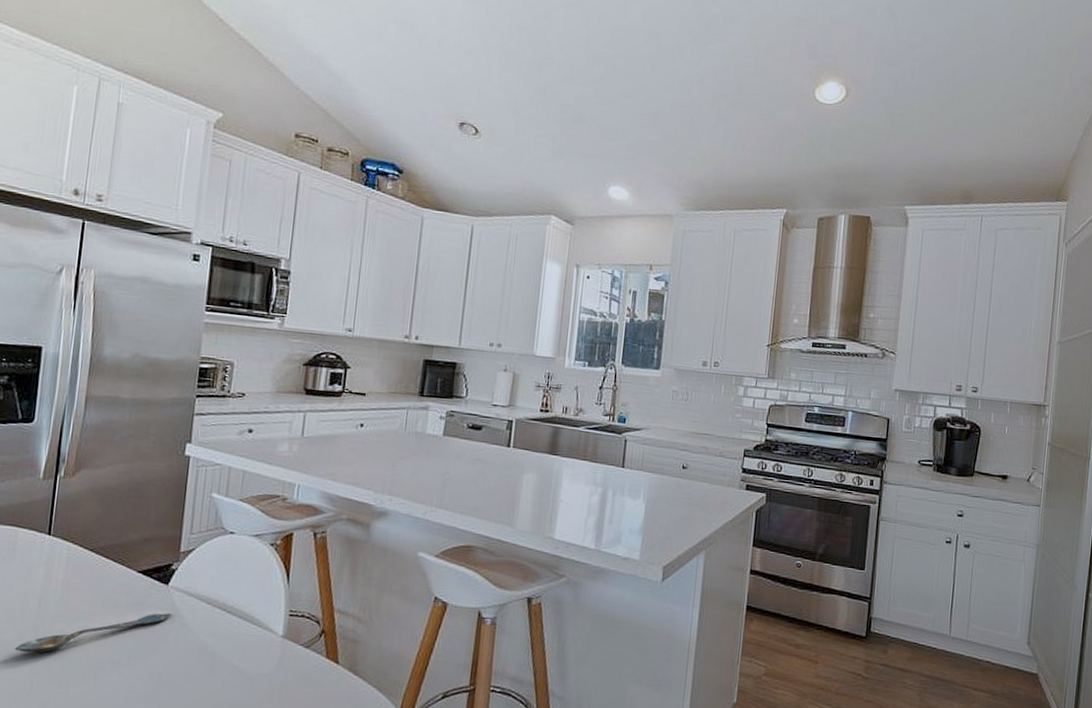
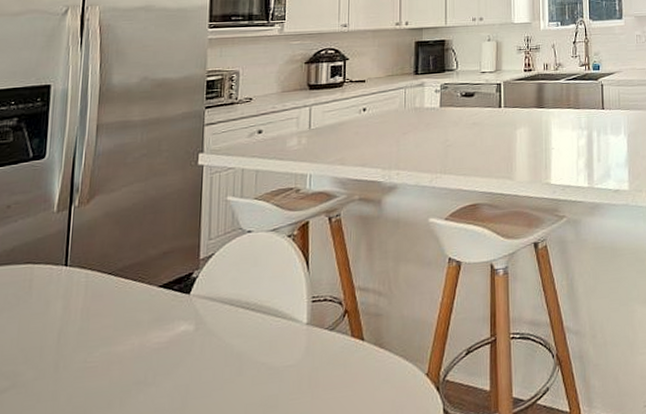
spoon: present [14,613,172,653] -> none [34,322,196,392]

